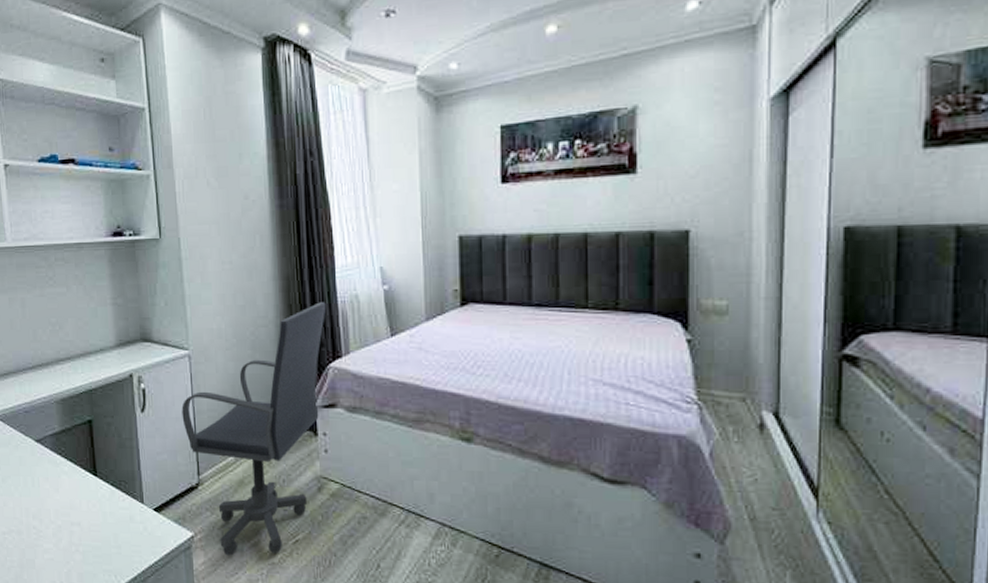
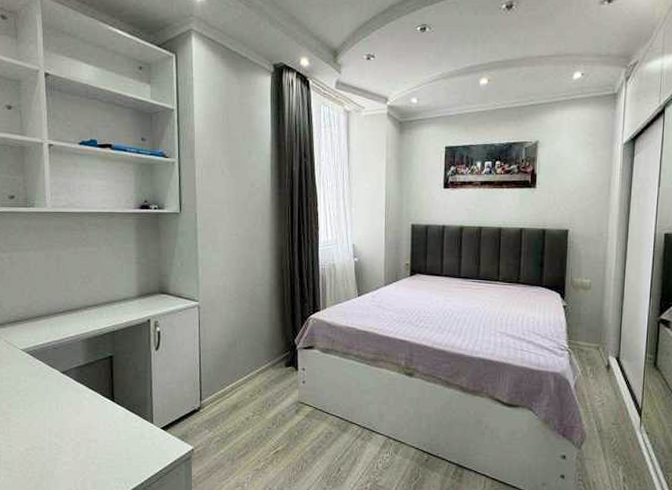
office chair: present [181,302,327,556] -> none [190,268,310,464]

